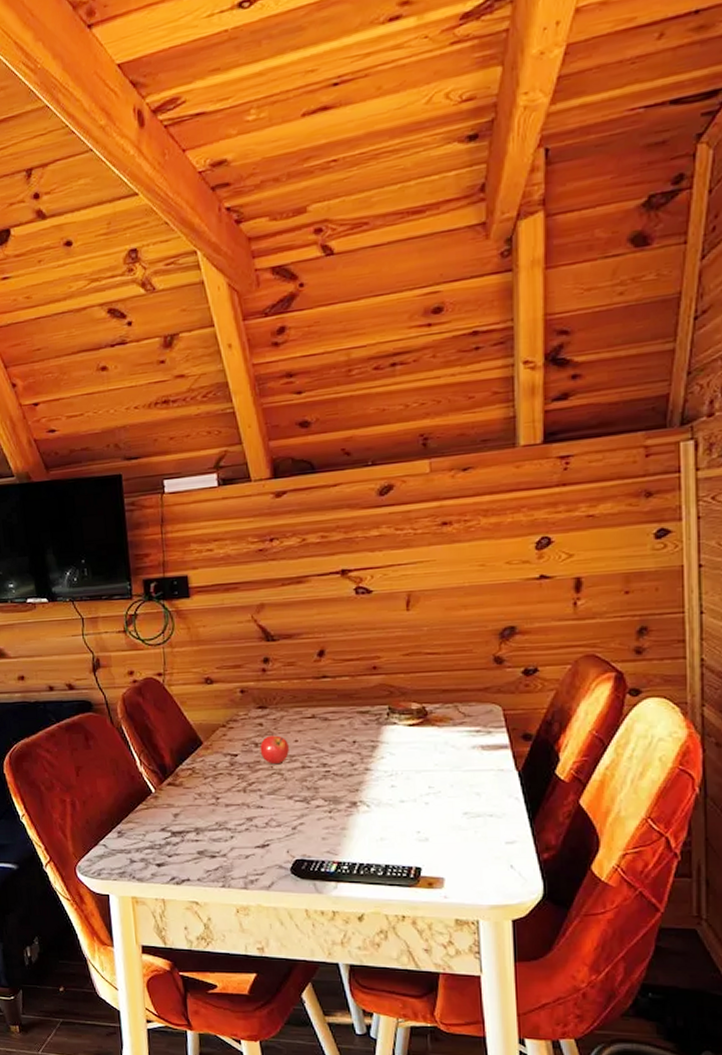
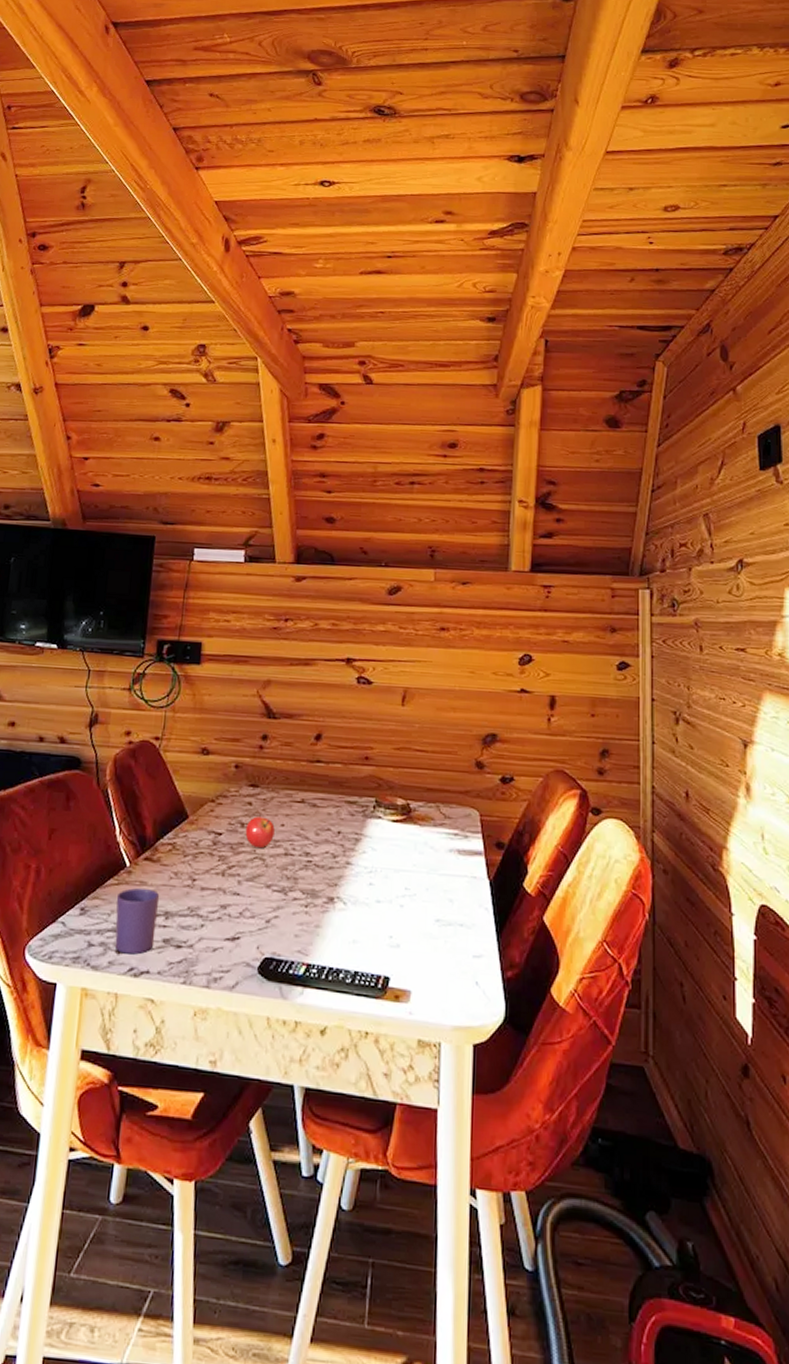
mug: none [148,809,190,866] -> present [115,887,160,955]

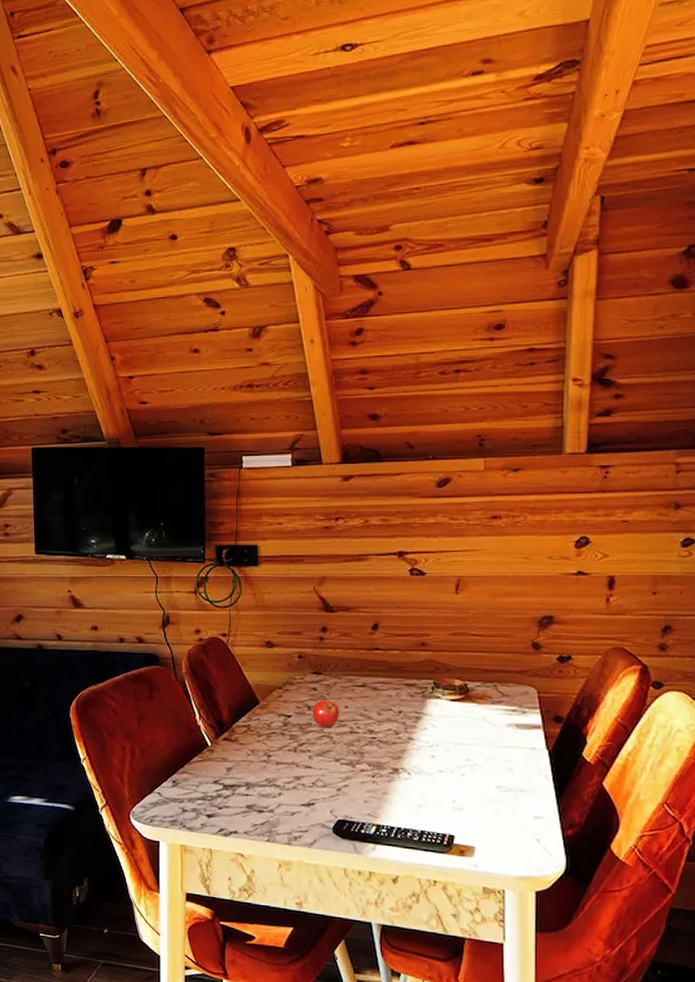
mug: present [115,887,160,955] -> none [202,763,240,818]

